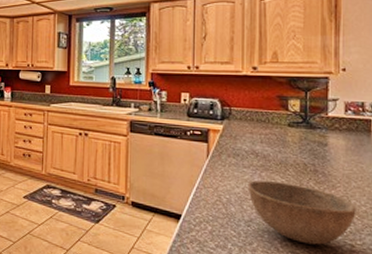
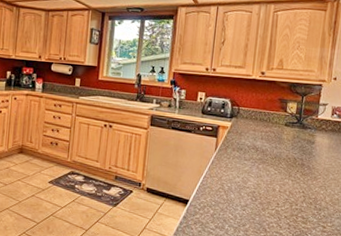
bowl: present [247,180,356,245] -> none [246,171,331,227]

